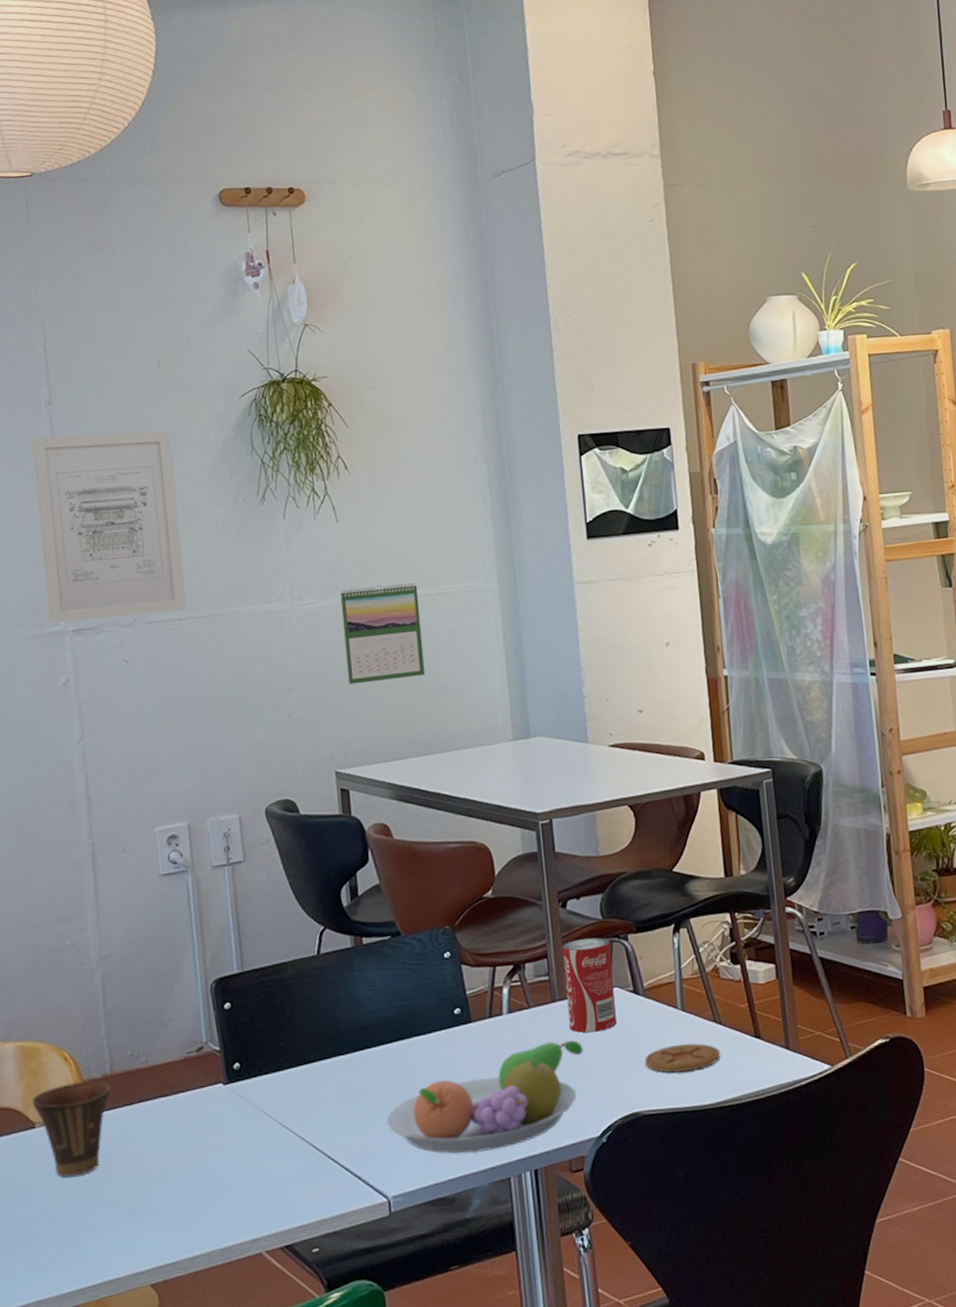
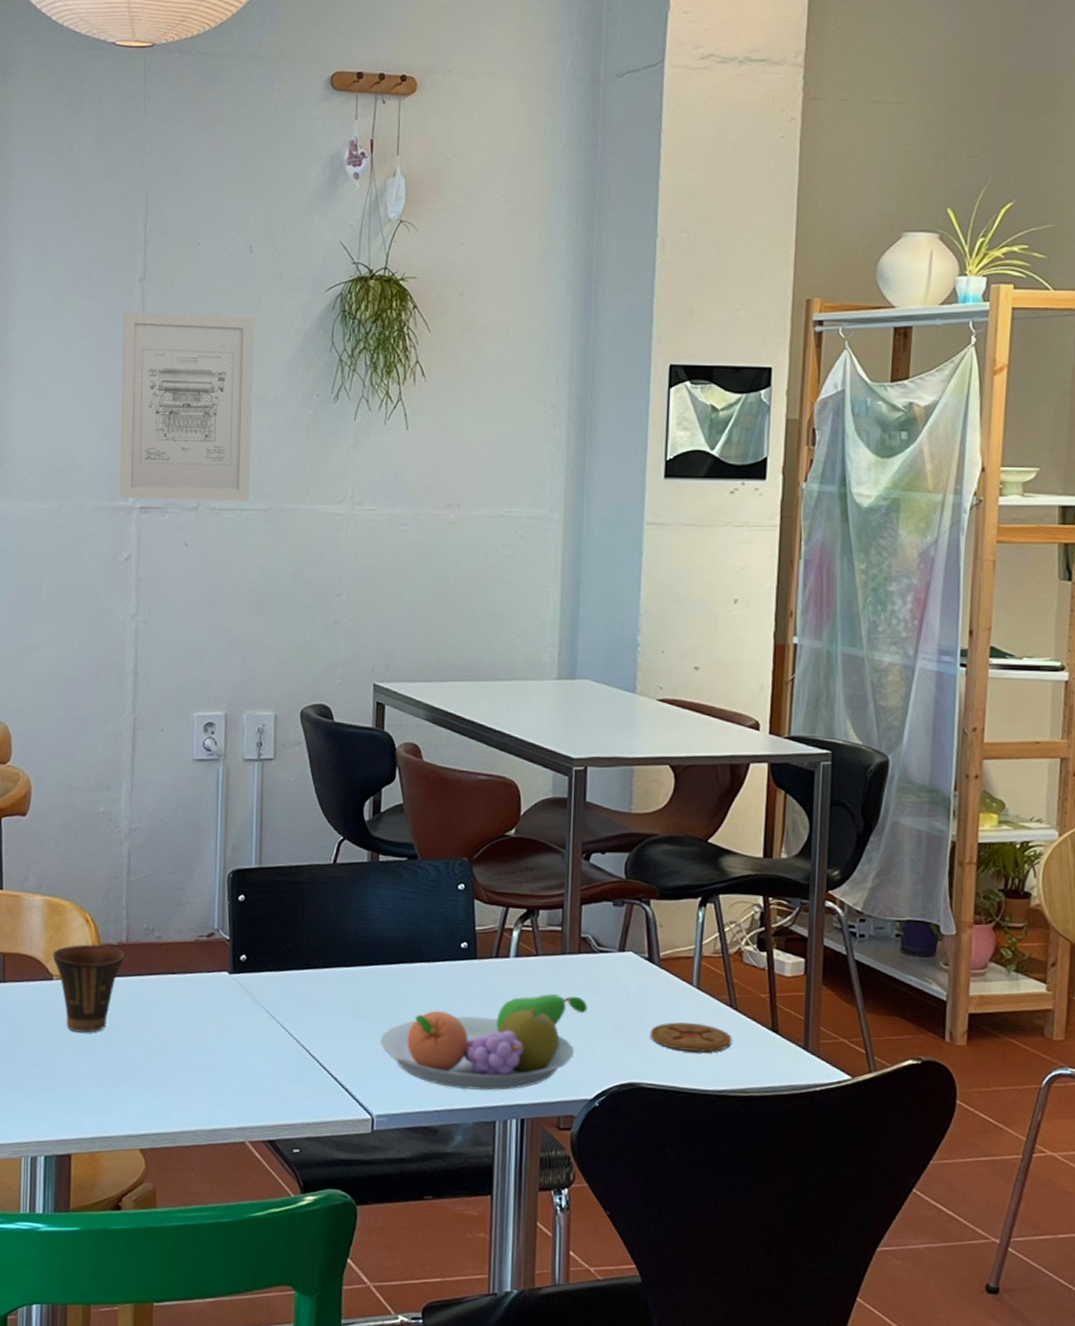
calendar: present [340,583,426,685] -> none [397,498,480,600]
beverage can: present [562,937,617,1033] -> none [576,895,631,993]

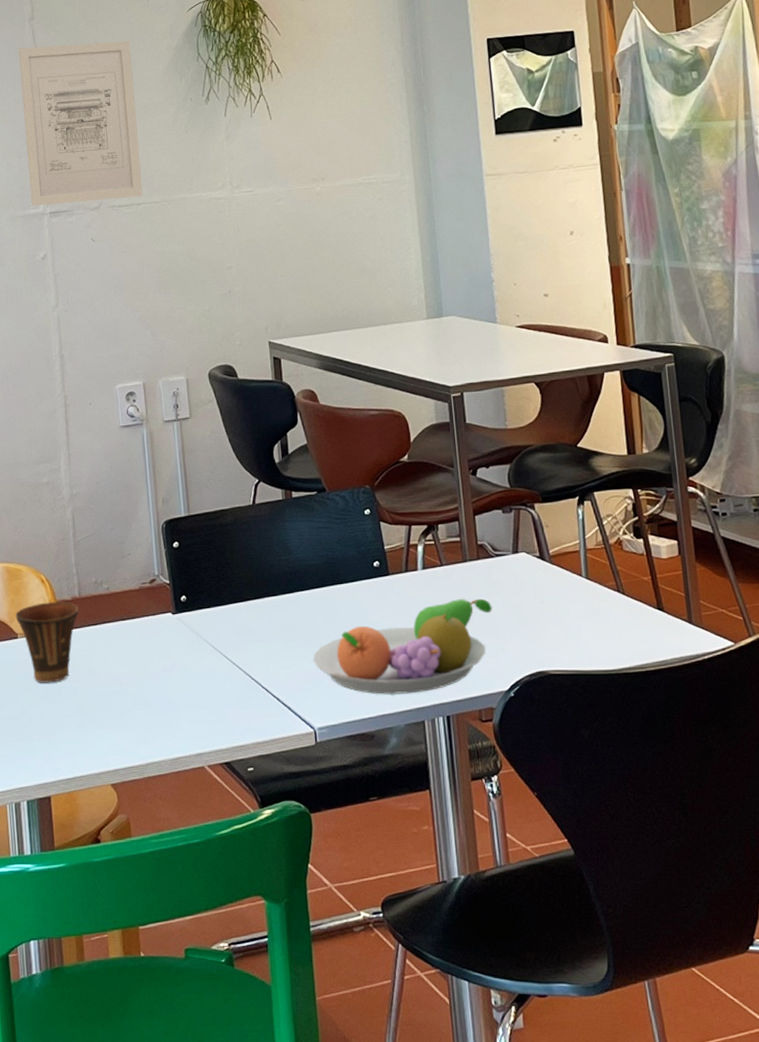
coaster: present [650,1022,733,1053] -> none [550,610,624,637]

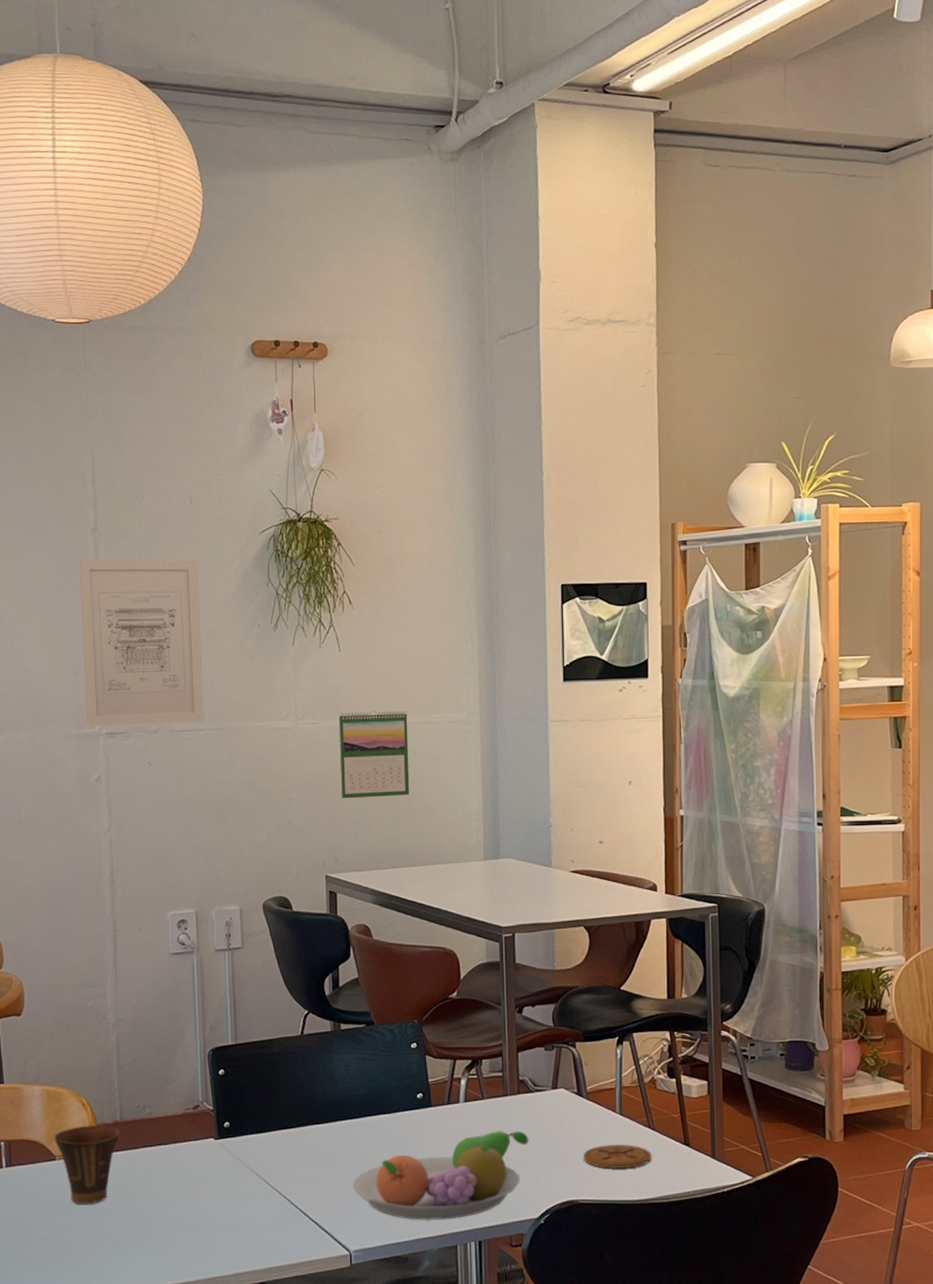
calendar: none [273,174,348,264] -> present [338,710,410,799]
coaster: none [550,610,624,637] -> present [583,1145,652,1169]

